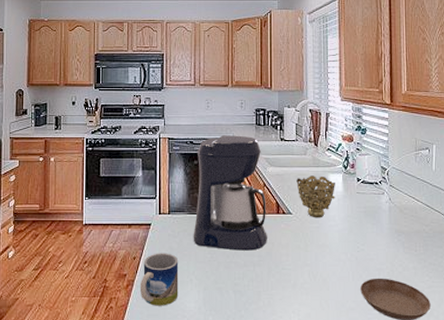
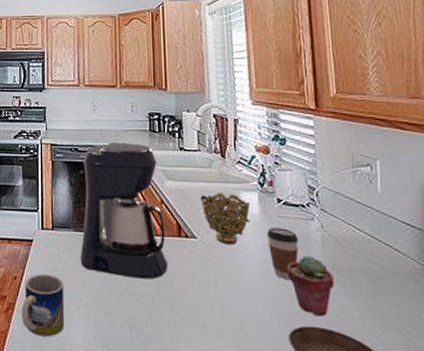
coffee cup: none [347,202,372,244] -> present [266,227,299,281]
potted succulent: none [362,222,396,270] -> present [287,255,334,317]

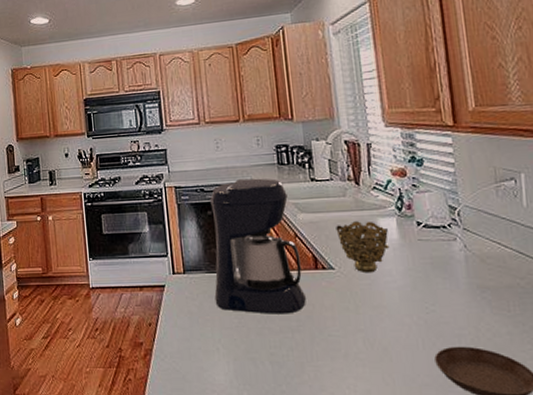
mug: present [21,274,65,337] -> none [159,318,205,379]
coffee cup: present [266,227,299,281] -> none [407,251,442,303]
potted succulent: present [287,255,334,317] -> none [430,276,480,337]

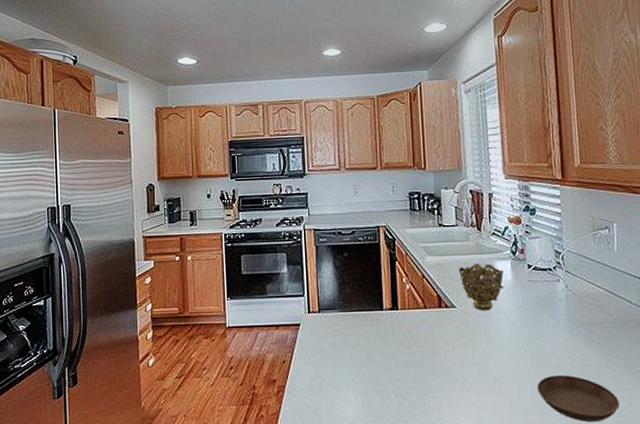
coffee maker: present [210,178,306,314] -> none [347,222,430,350]

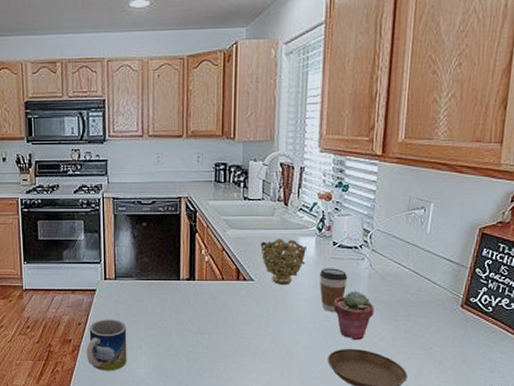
mug: none [291,355,334,413] -> present [86,319,127,371]
coffee cup: none [518,291,547,338] -> present [319,268,348,313]
potted succulent: none [536,313,576,366] -> present [333,290,374,341]

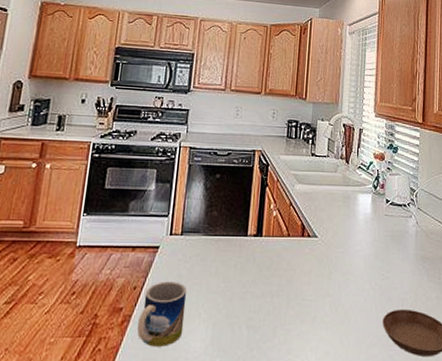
decorative bowl: present [260,239,306,286] -> none [324,195,364,243]
coffee cup: present [319,268,348,313] -> none [374,225,399,271]
potted succulent: present [333,290,374,341] -> none [387,247,421,301]

